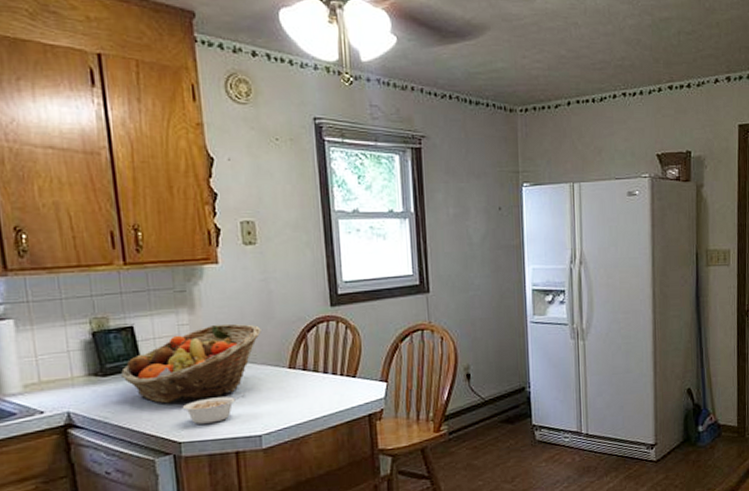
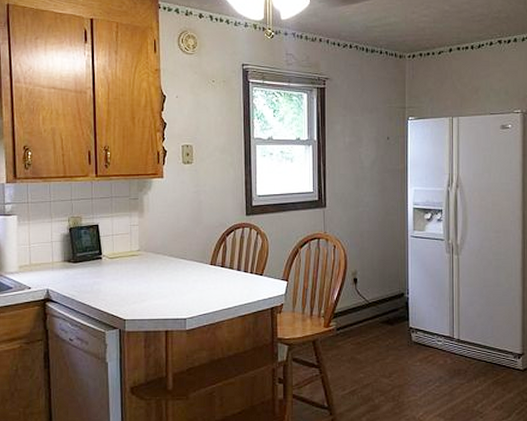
fruit basket: present [121,323,262,404] -> none [87,226,192,288]
legume: present [182,394,245,424] -> none [128,284,176,306]

